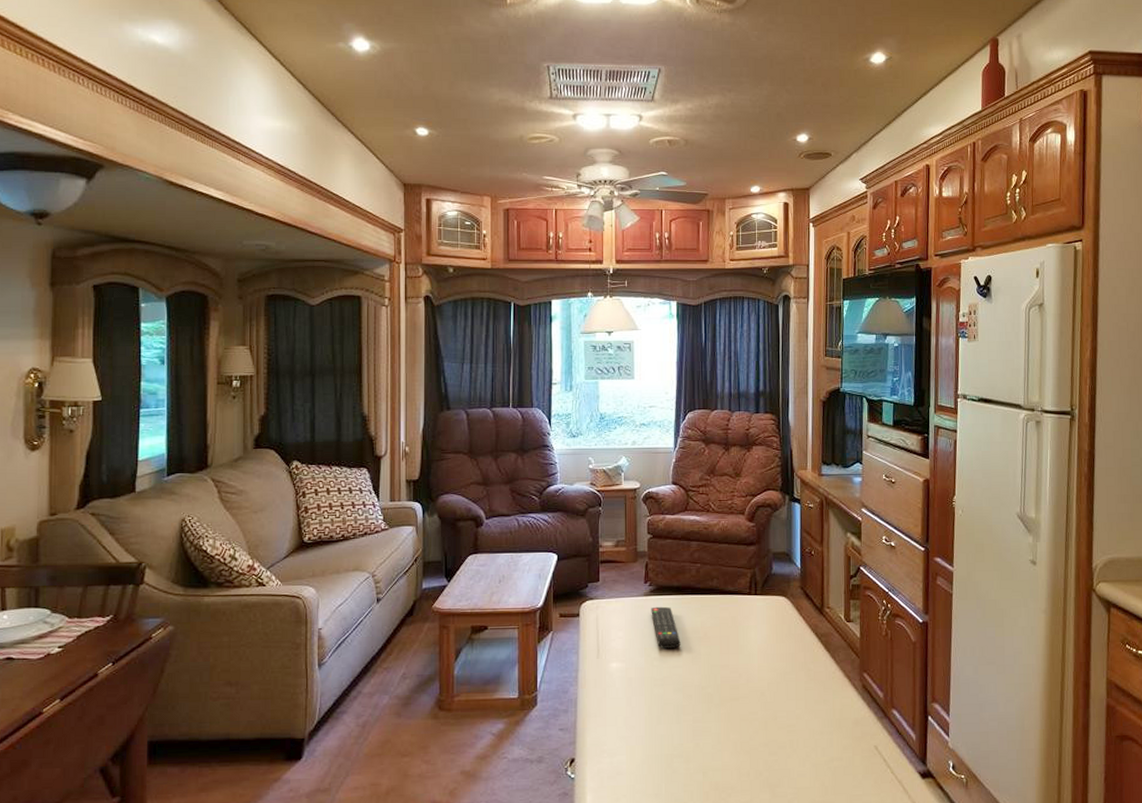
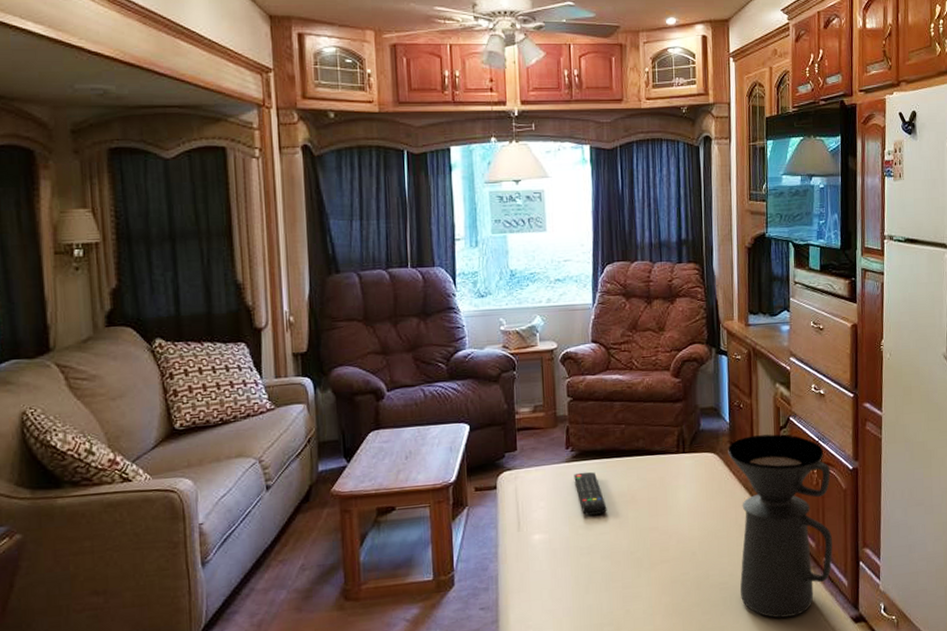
coffee maker: none [798,582,901,766] -> present [728,434,833,618]

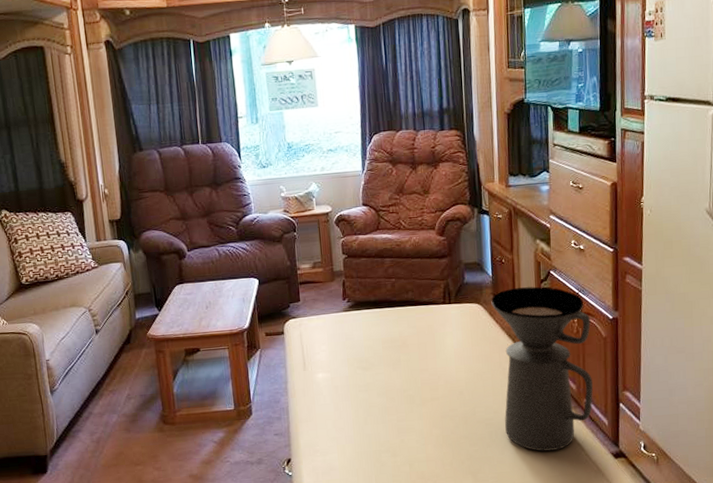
remote control: present [574,471,607,516] -> none [351,320,381,359]

